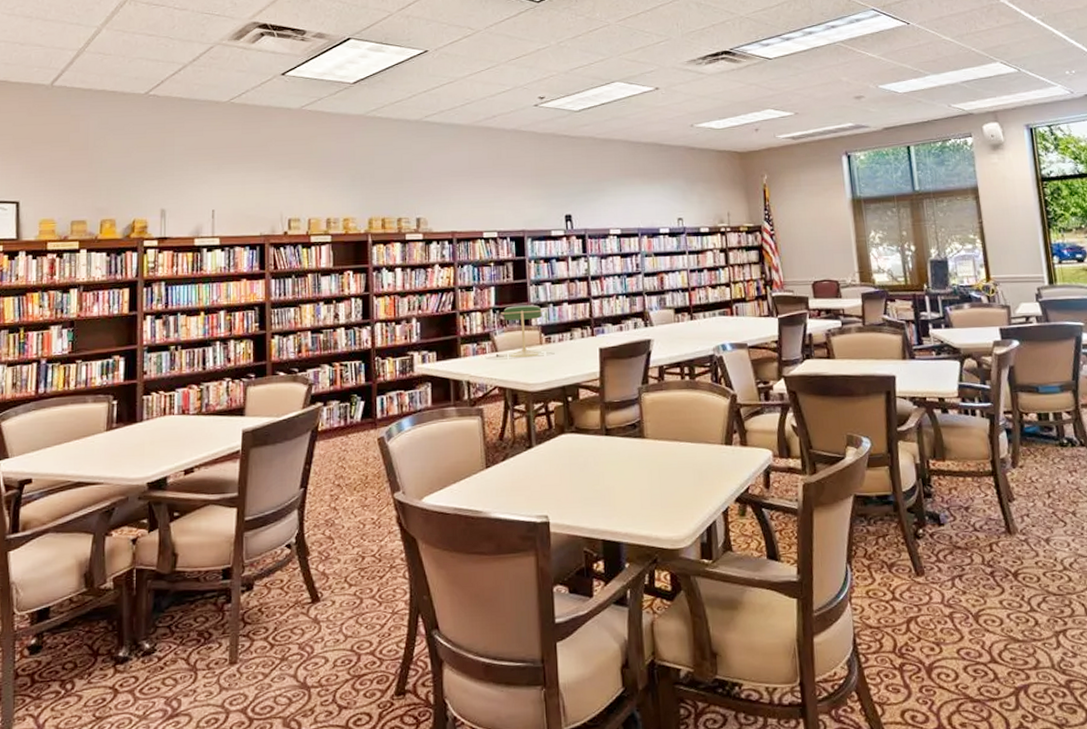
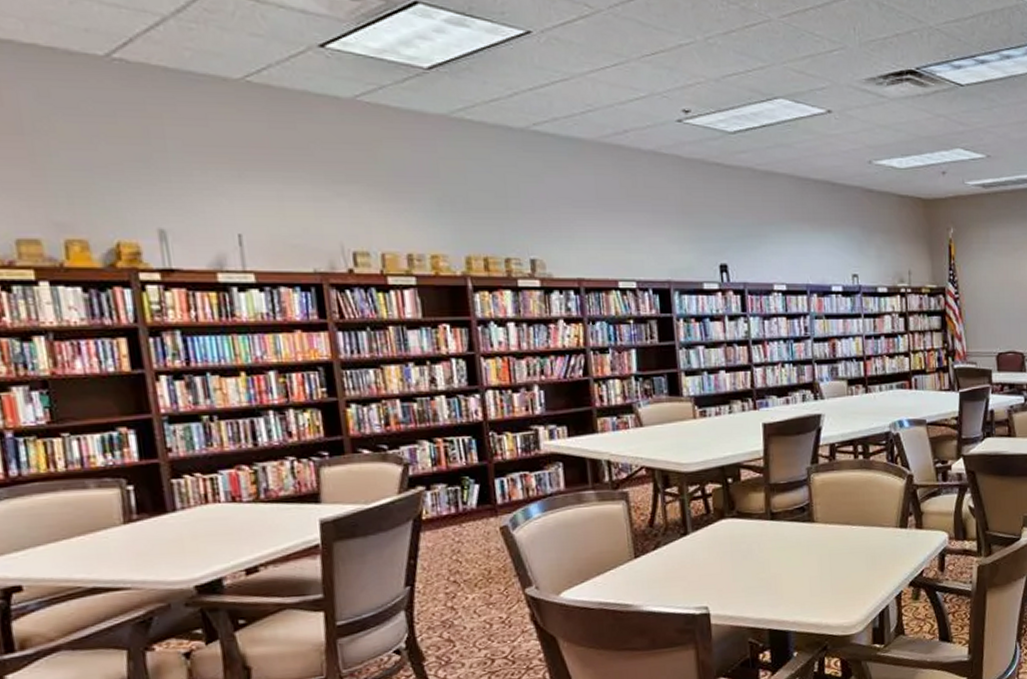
desk lamp: present [486,305,555,360] -> none [628,372,711,436]

